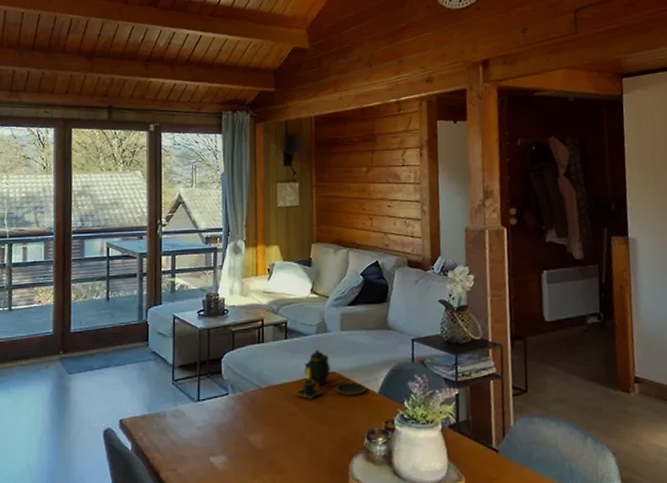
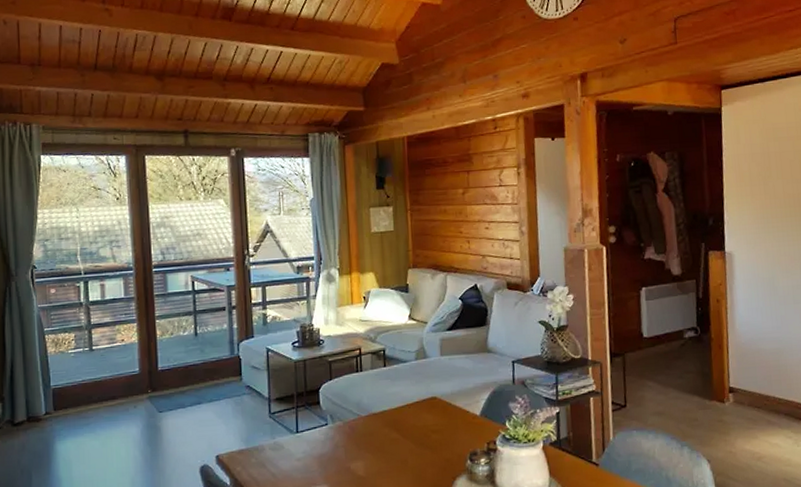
teapot: present [294,349,366,399] -> none [395,375,467,425]

